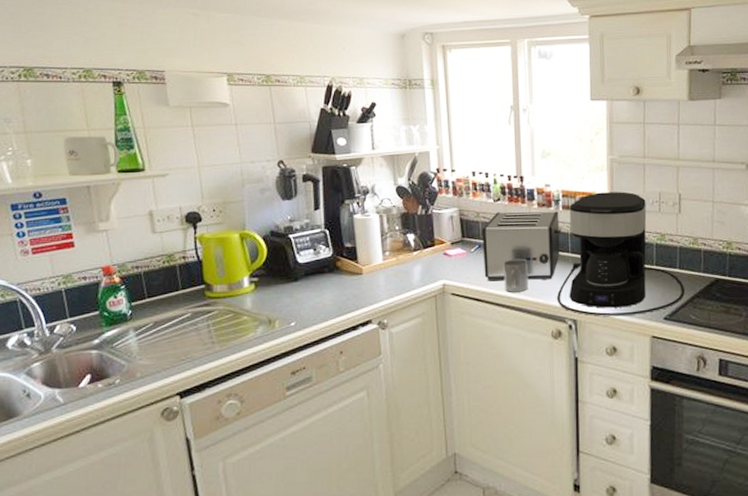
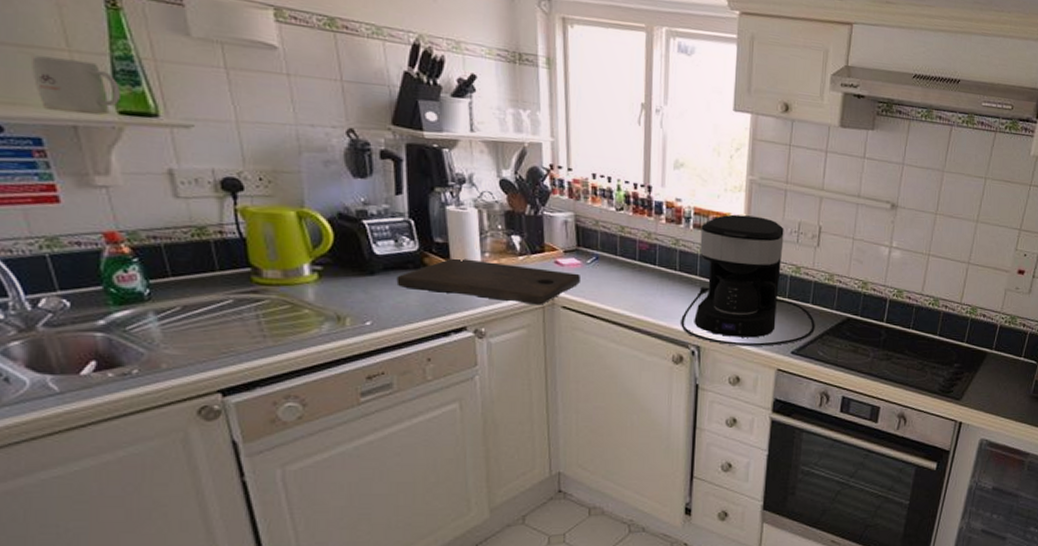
cutting board: none [315,259,467,294] -> present [396,258,581,305]
toaster: present [482,211,562,281] -> none [600,223,691,303]
mug: present [503,258,529,292] -> none [622,275,651,312]

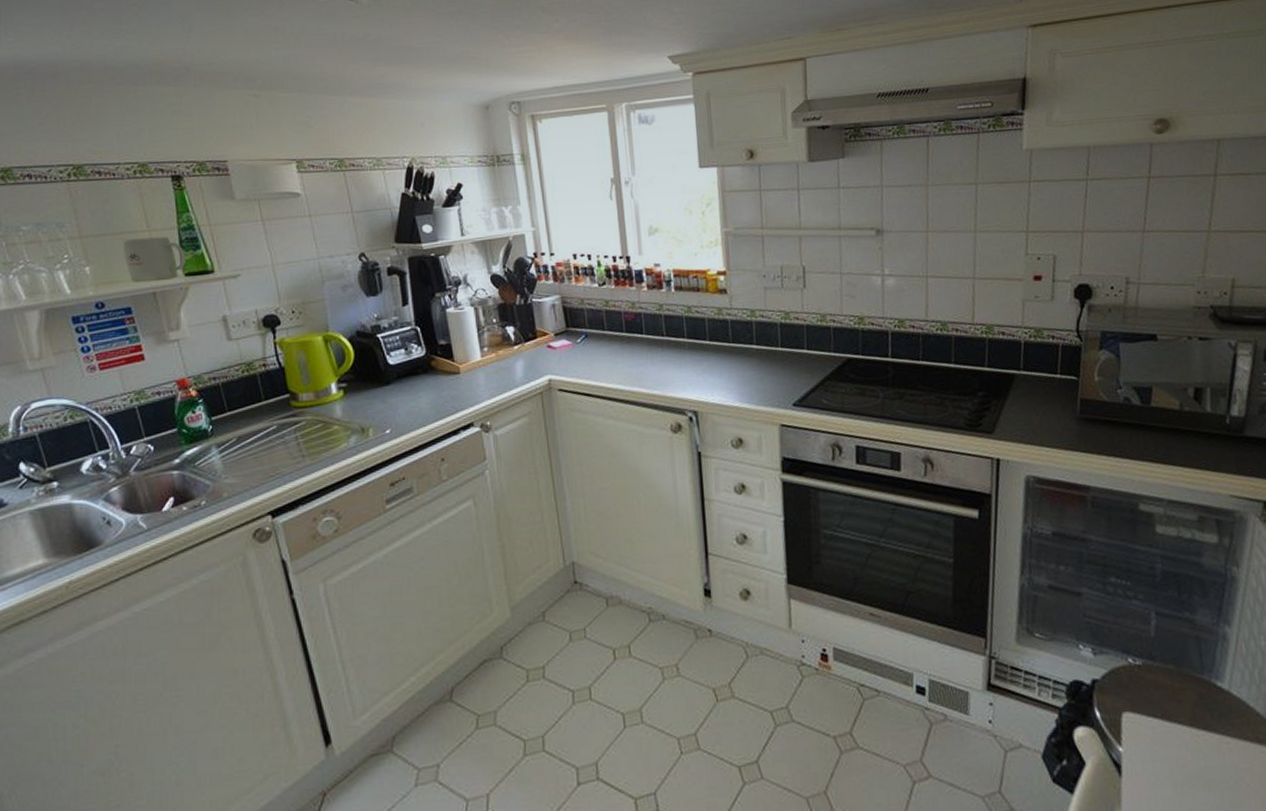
cutting board: present [396,258,581,305] -> none [409,354,574,393]
coffee maker: present [681,214,815,347] -> none [674,267,815,406]

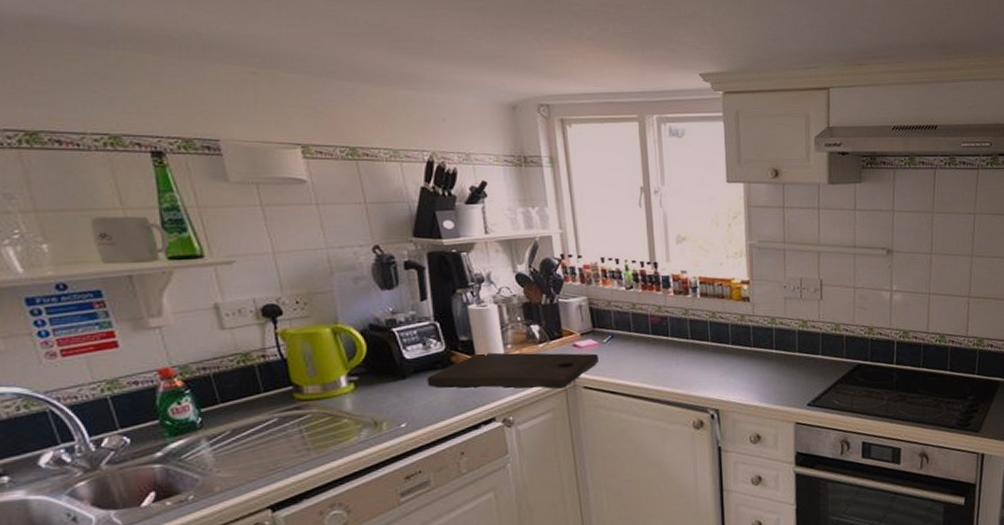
cutting board: none [409,354,574,393] -> present [427,352,600,389]

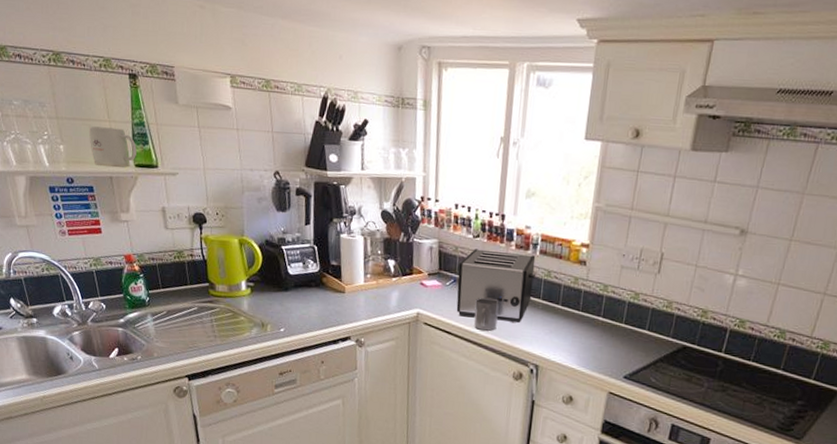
cutting board: present [427,352,600,389] -> none [303,278,441,321]
toaster: none [615,299,701,373] -> present [456,249,537,324]
mug: none [639,348,667,384] -> present [473,297,499,331]

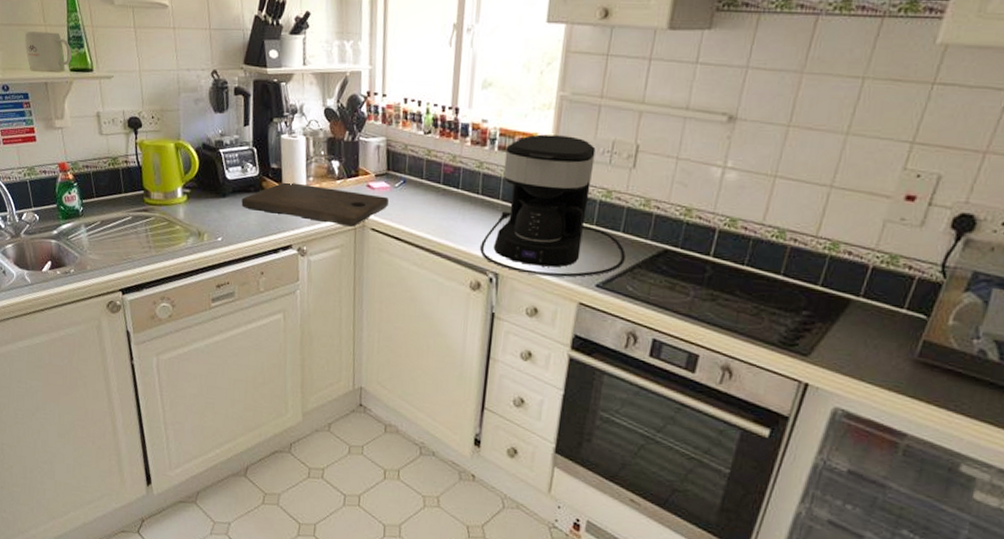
cutting board: none [303,278,441,321] -> present [241,182,389,227]
toaster: present [456,249,537,324] -> none [406,146,495,227]
mug: present [473,297,499,331] -> none [425,199,454,236]
coffee maker: none [522,241,650,370] -> present [480,134,626,277]

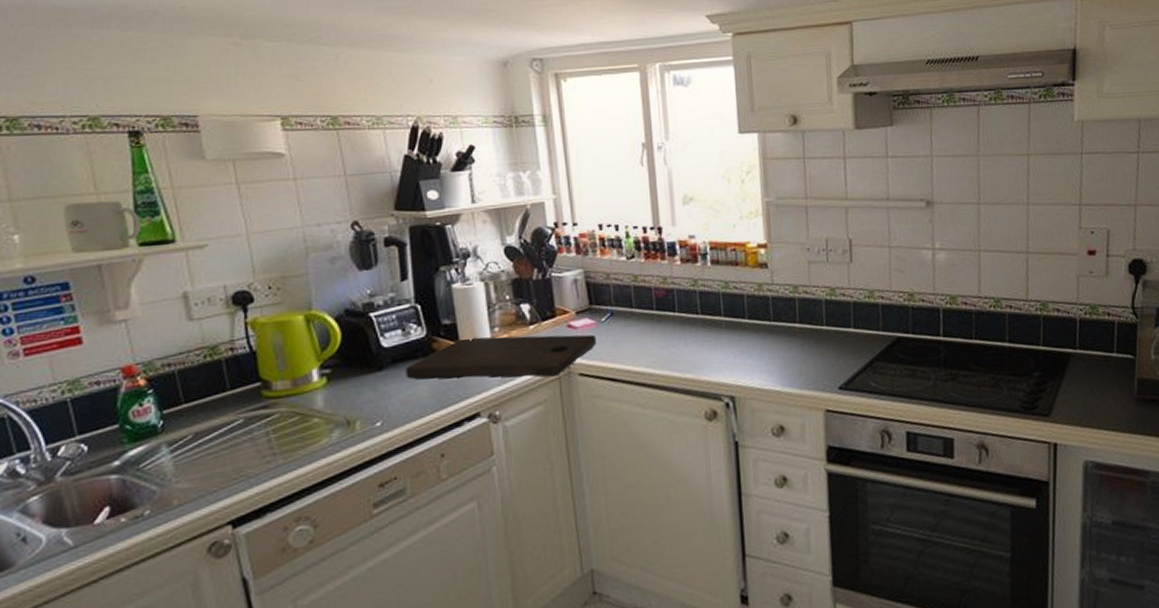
coffee maker: present [480,134,626,277] -> none [710,240,862,390]

